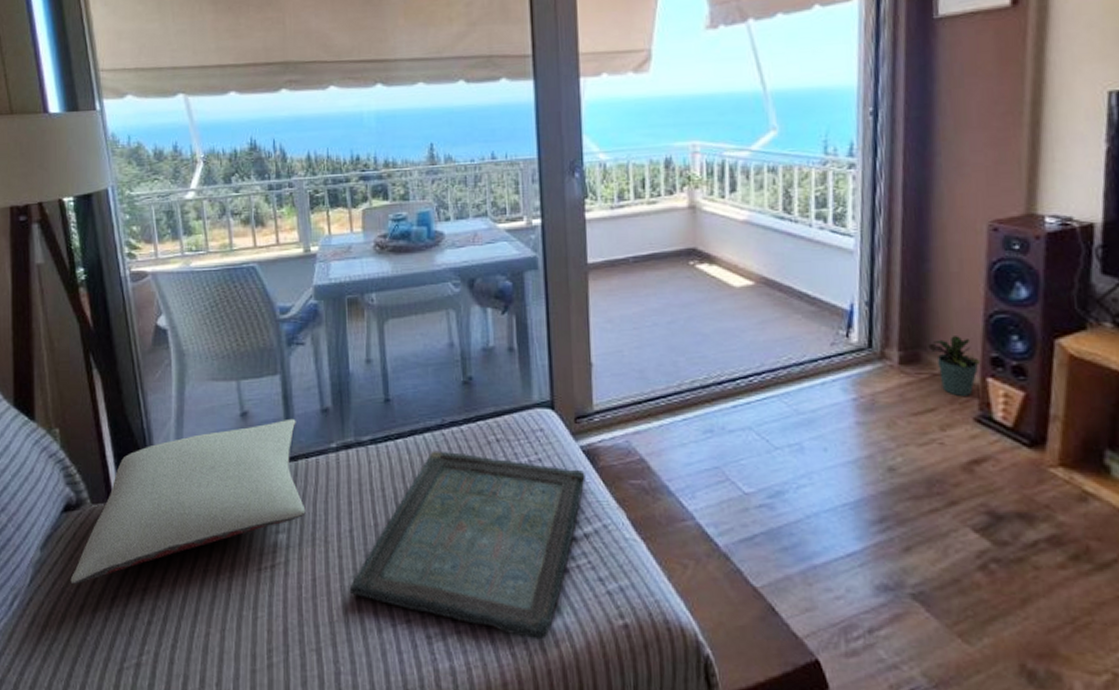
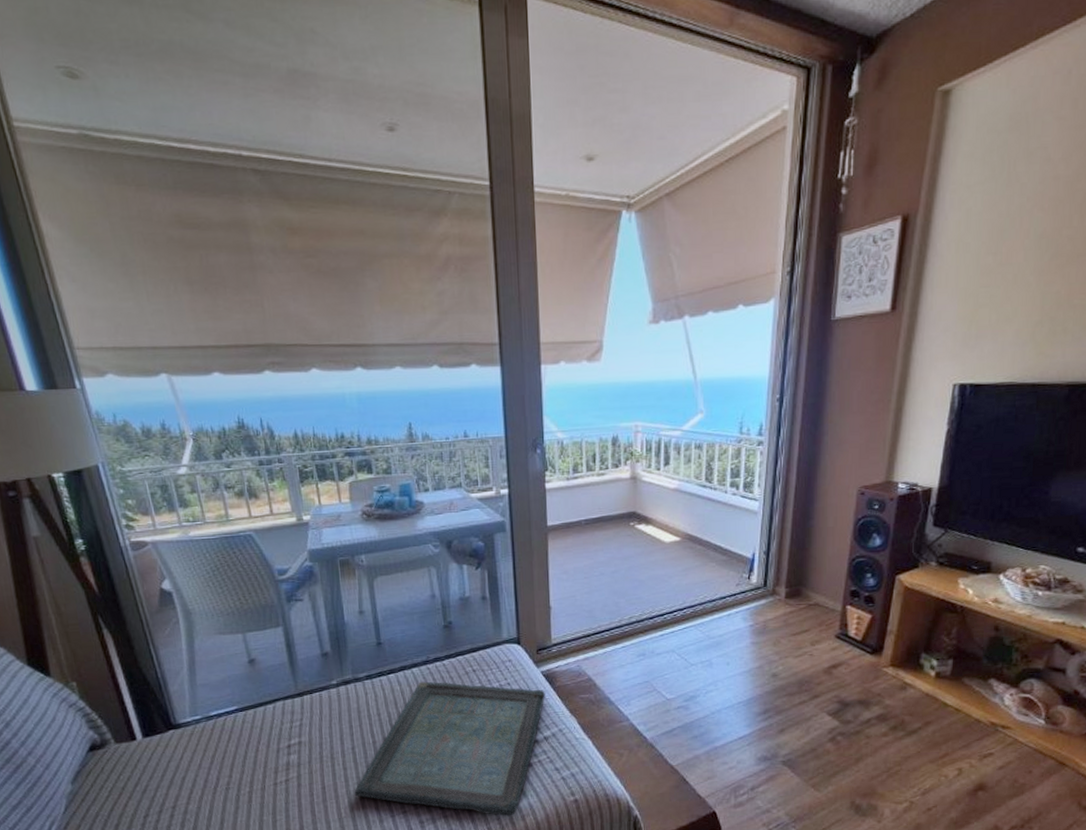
pillow: present [70,418,306,584] -> none [103,662,313,808]
potted plant: present [928,336,981,396] -> none [807,575,844,620]

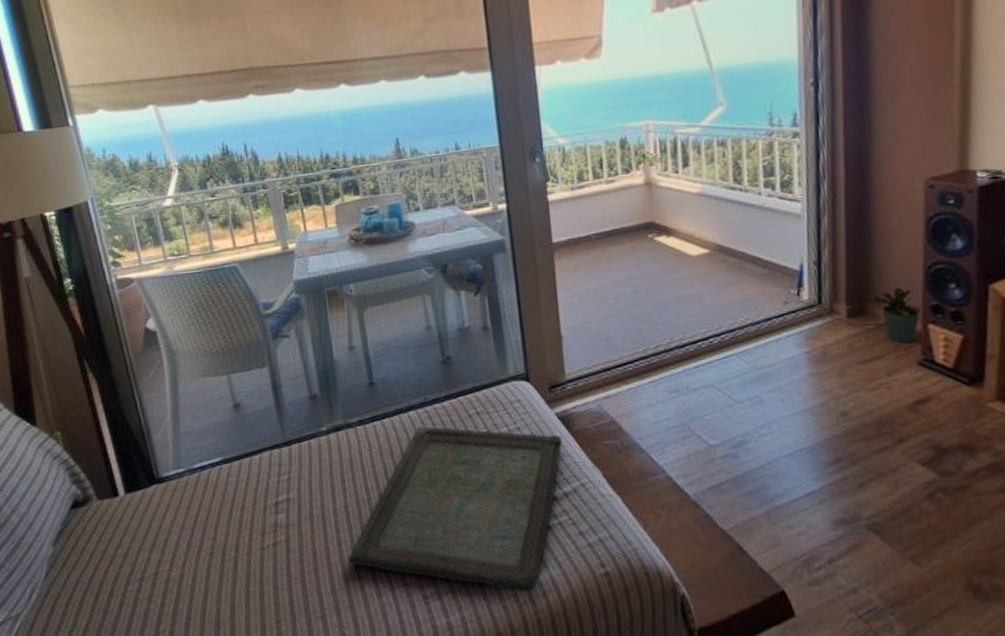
potted plant: none [807,575,844,620] -> present [873,288,922,343]

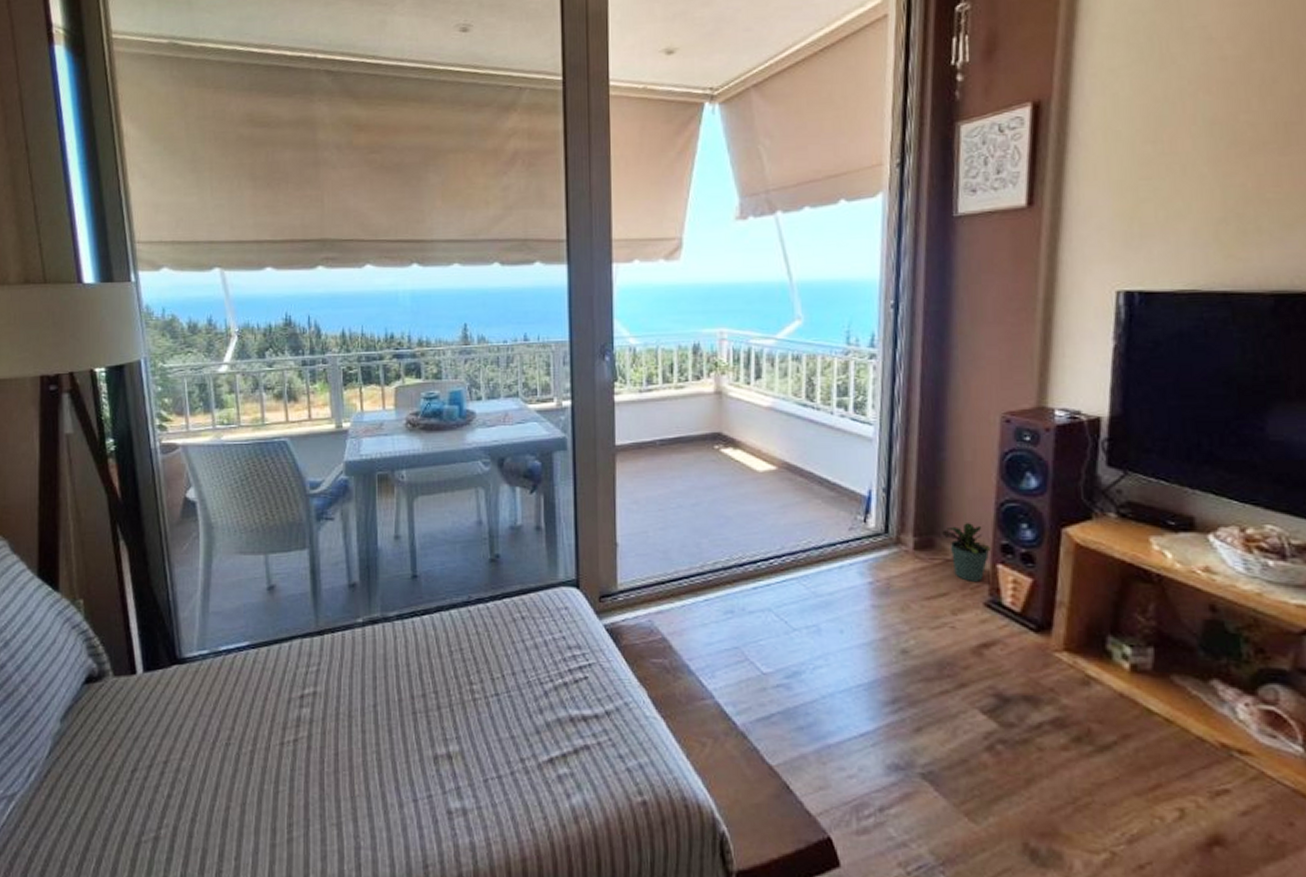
serving tray: present [348,427,562,592] -> none [371,627,608,816]

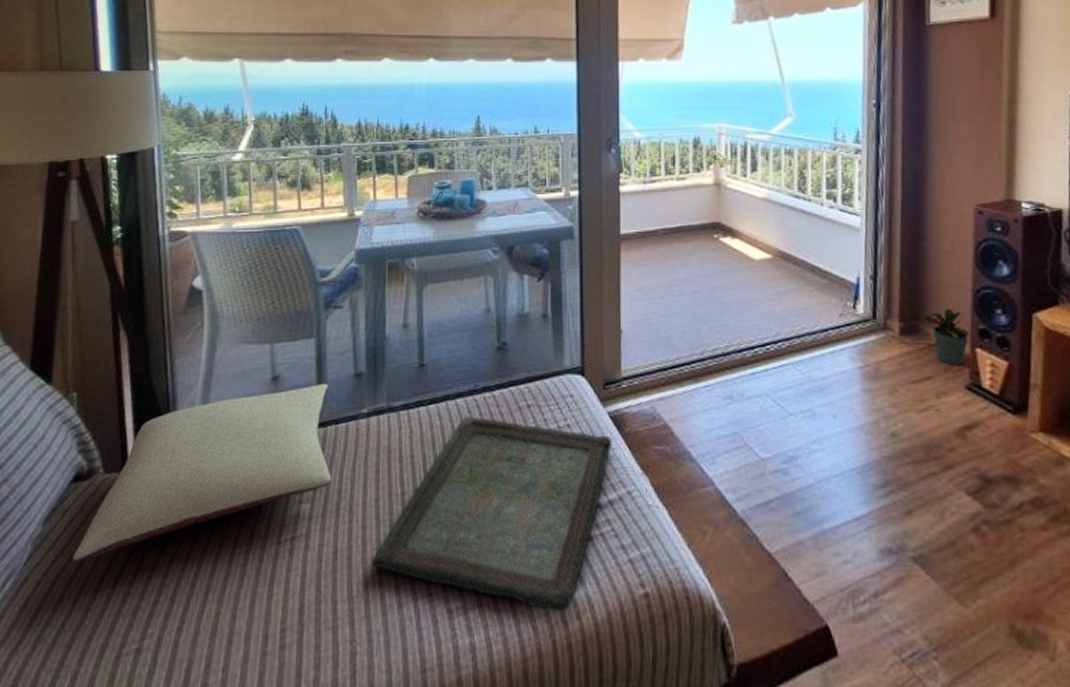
pillow: none [90,593,330,756] -> present [72,383,332,561]
serving tray: none [371,627,608,816] -> present [371,416,612,612]

